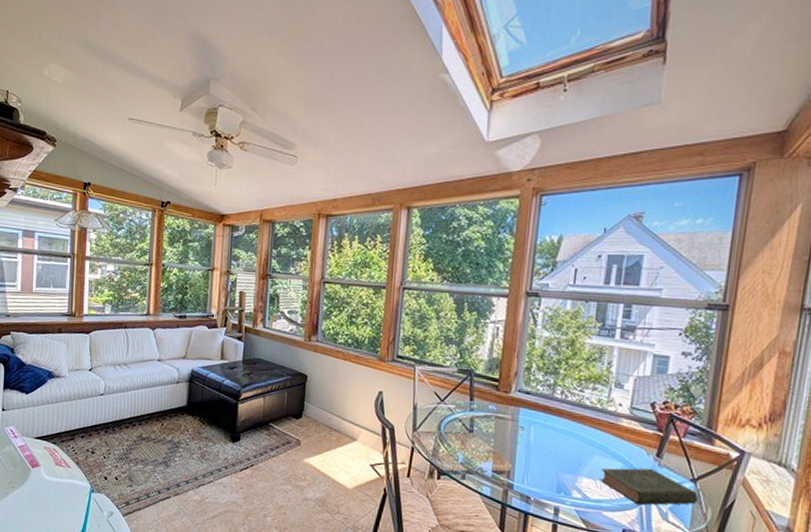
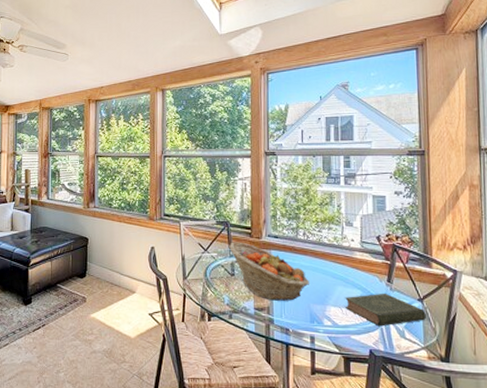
fruit basket: none [470,394,561,467] -> present [229,242,309,301]

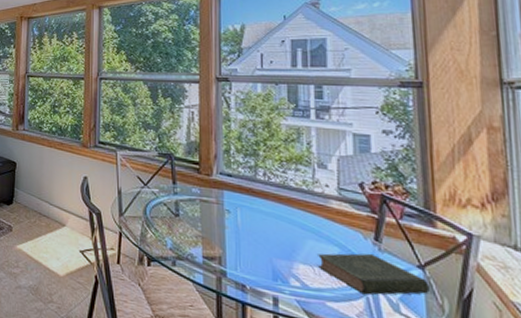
fruit basket: present [229,242,309,301] -> none [173,177,271,252]

